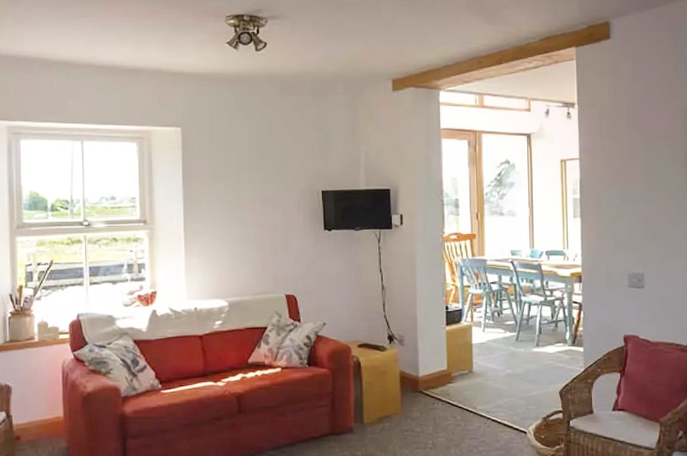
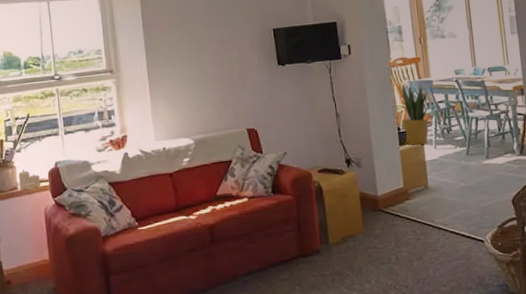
planter: none [450,260,484,327] -> present [400,82,432,146]

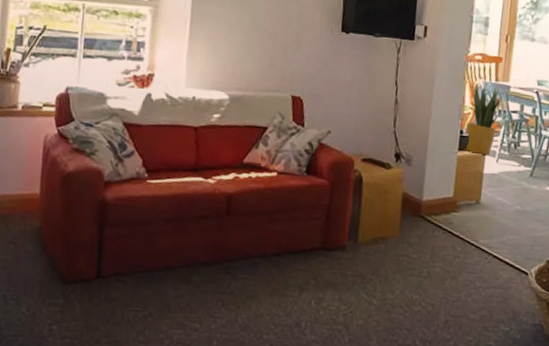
candle: present [19,169,41,190] -> none [20,87,46,112]

